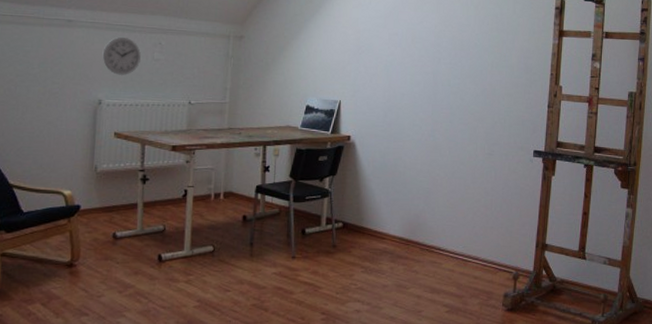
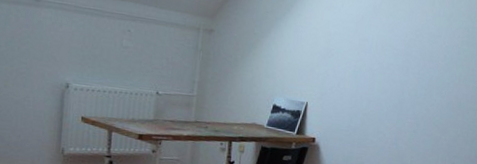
wall clock: present [102,37,141,75] -> none [70,21,109,61]

